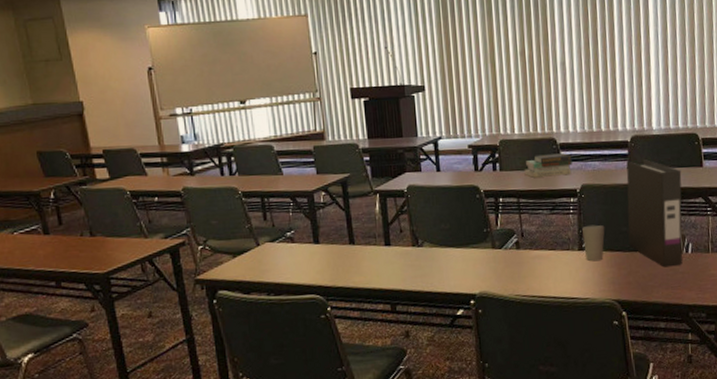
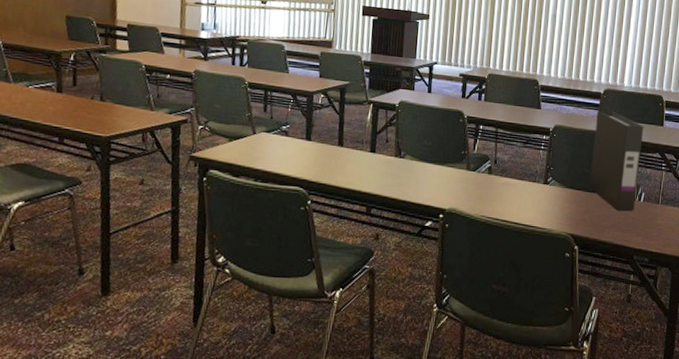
books: present [524,153,572,178] -> none [506,92,550,114]
cup: present [582,225,605,262] -> none [549,162,570,196]

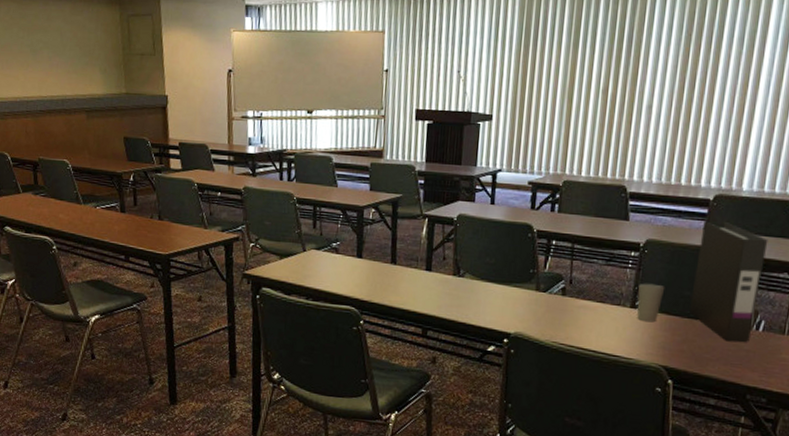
cup: none [549,162,570,196] -> present [637,283,665,323]

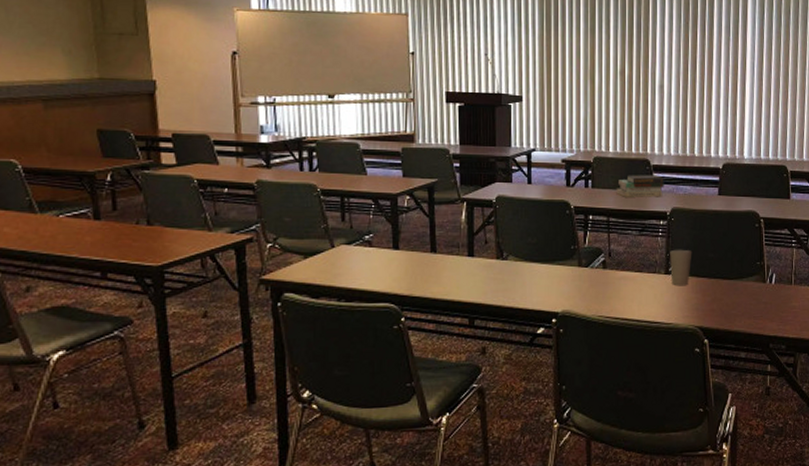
books: none [584,201,641,227] -> present [616,175,664,197]
binder: present [689,221,768,342] -> none [714,188,770,297]

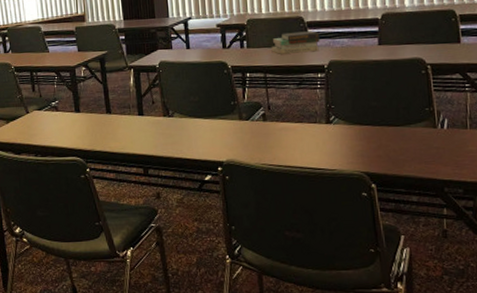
cup: present [670,249,692,286] -> none [330,99,354,135]

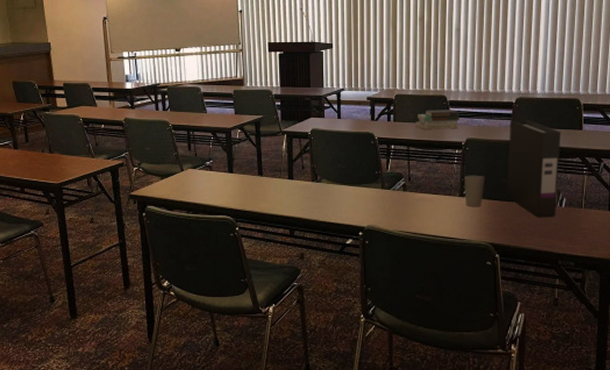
cup: none [330,99,354,135] -> present [464,175,485,207]
binder: none [376,36,438,142] -> present [507,120,561,218]

